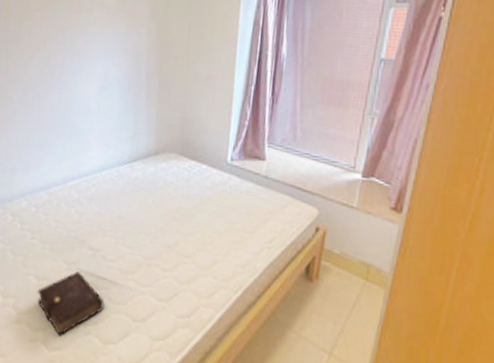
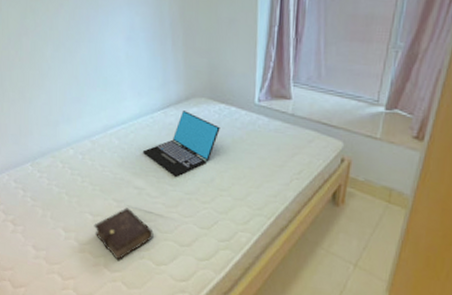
laptop: none [102,165,189,239] -> present [142,111,220,177]

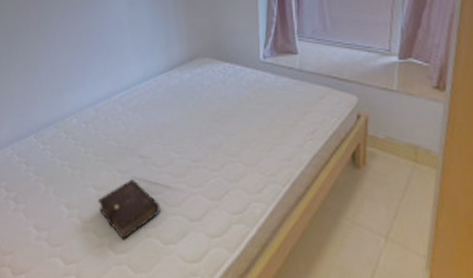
laptop: present [142,111,220,177] -> none [146,72,226,143]

